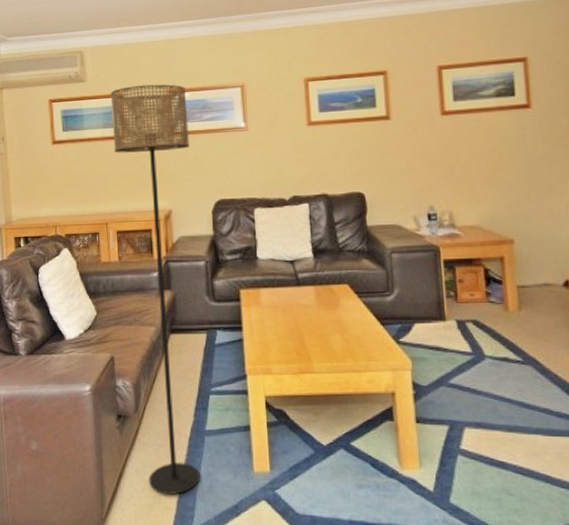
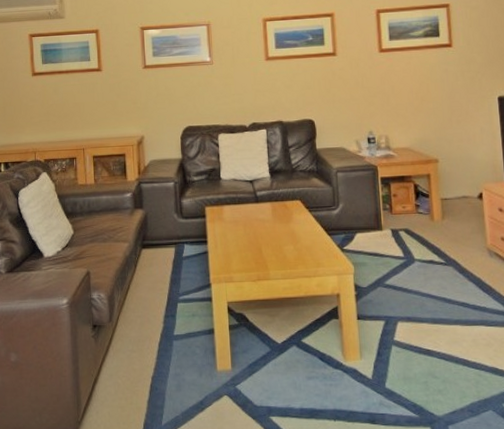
floor lamp: present [111,84,200,494] -> none [88,21,169,395]

